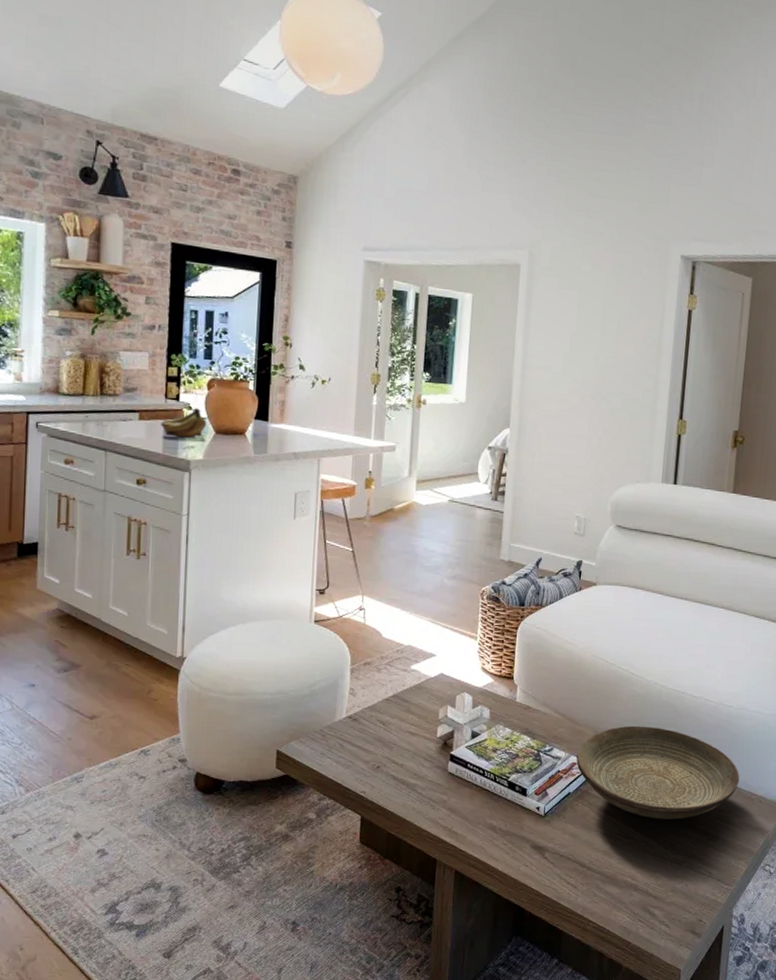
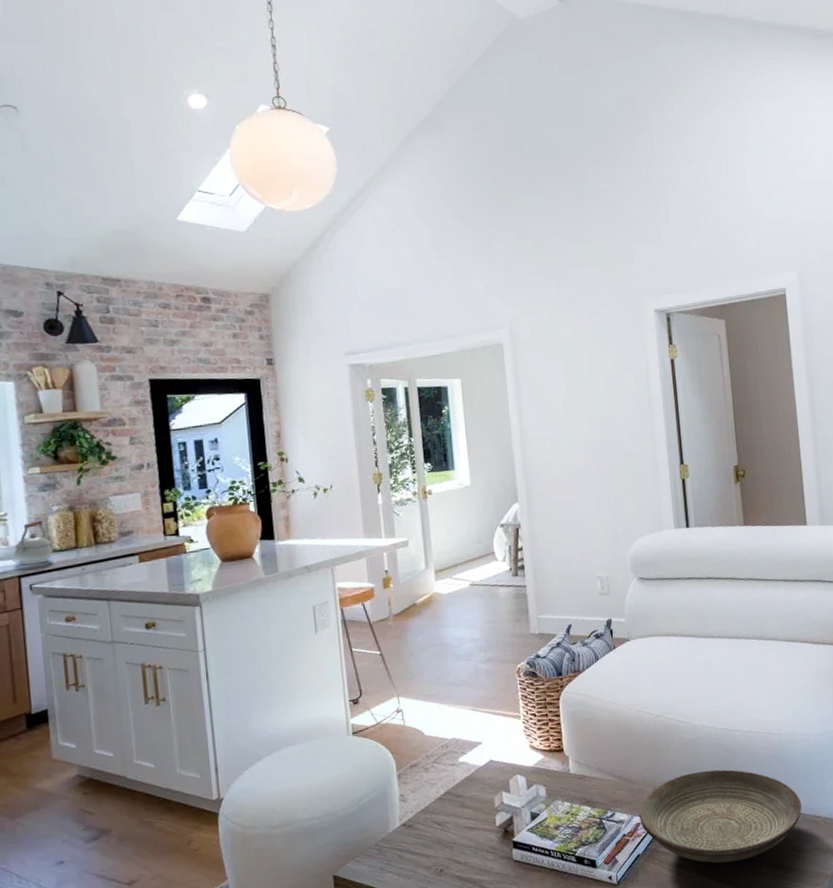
kettle: none [26,362,62,404] -> present [14,520,54,565]
fruit: present [160,408,207,439] -> none [162,539,212,574]

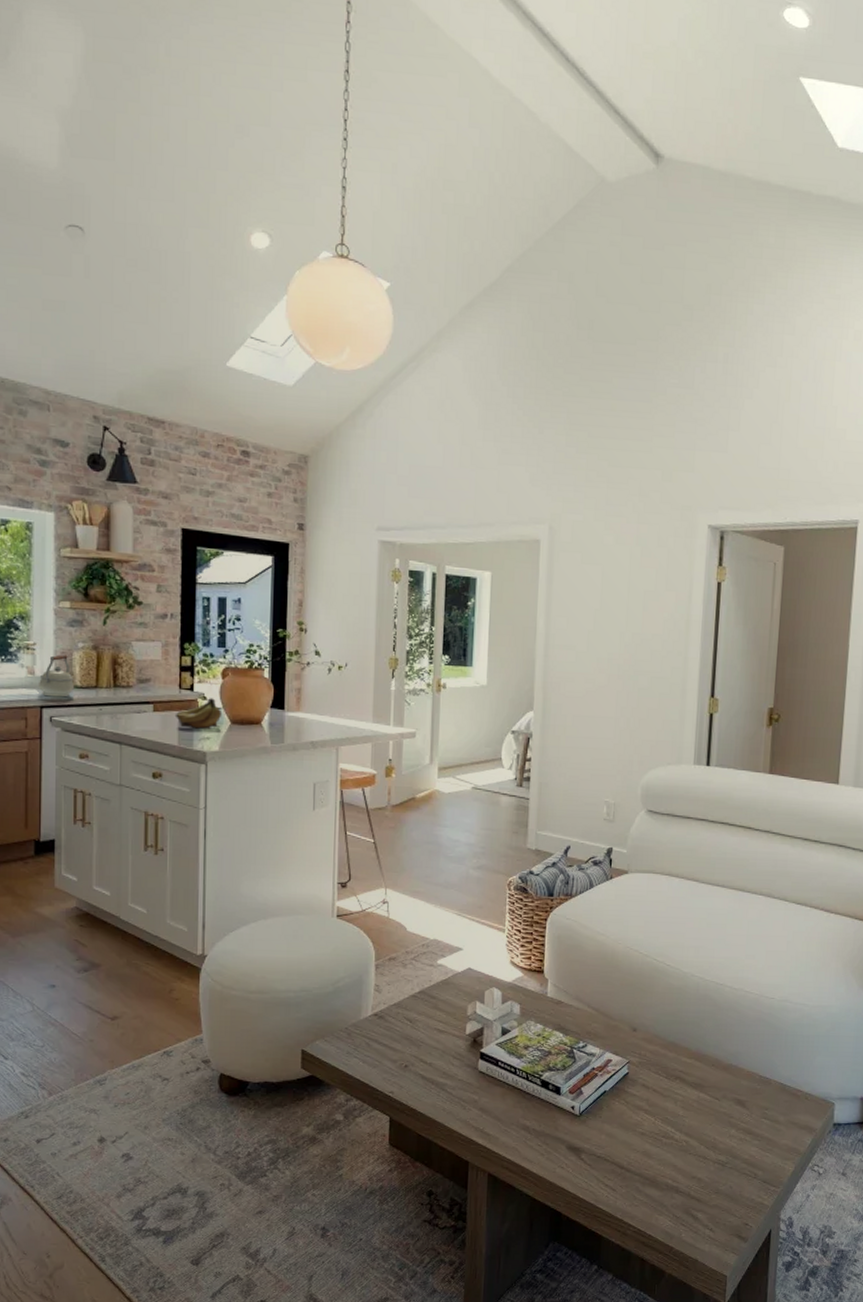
fruit: none [162,539,212,574] -> present [174,698,223,730]
decorative bowl: present [639,769,802,864] -> none [611,1020,784,1118]

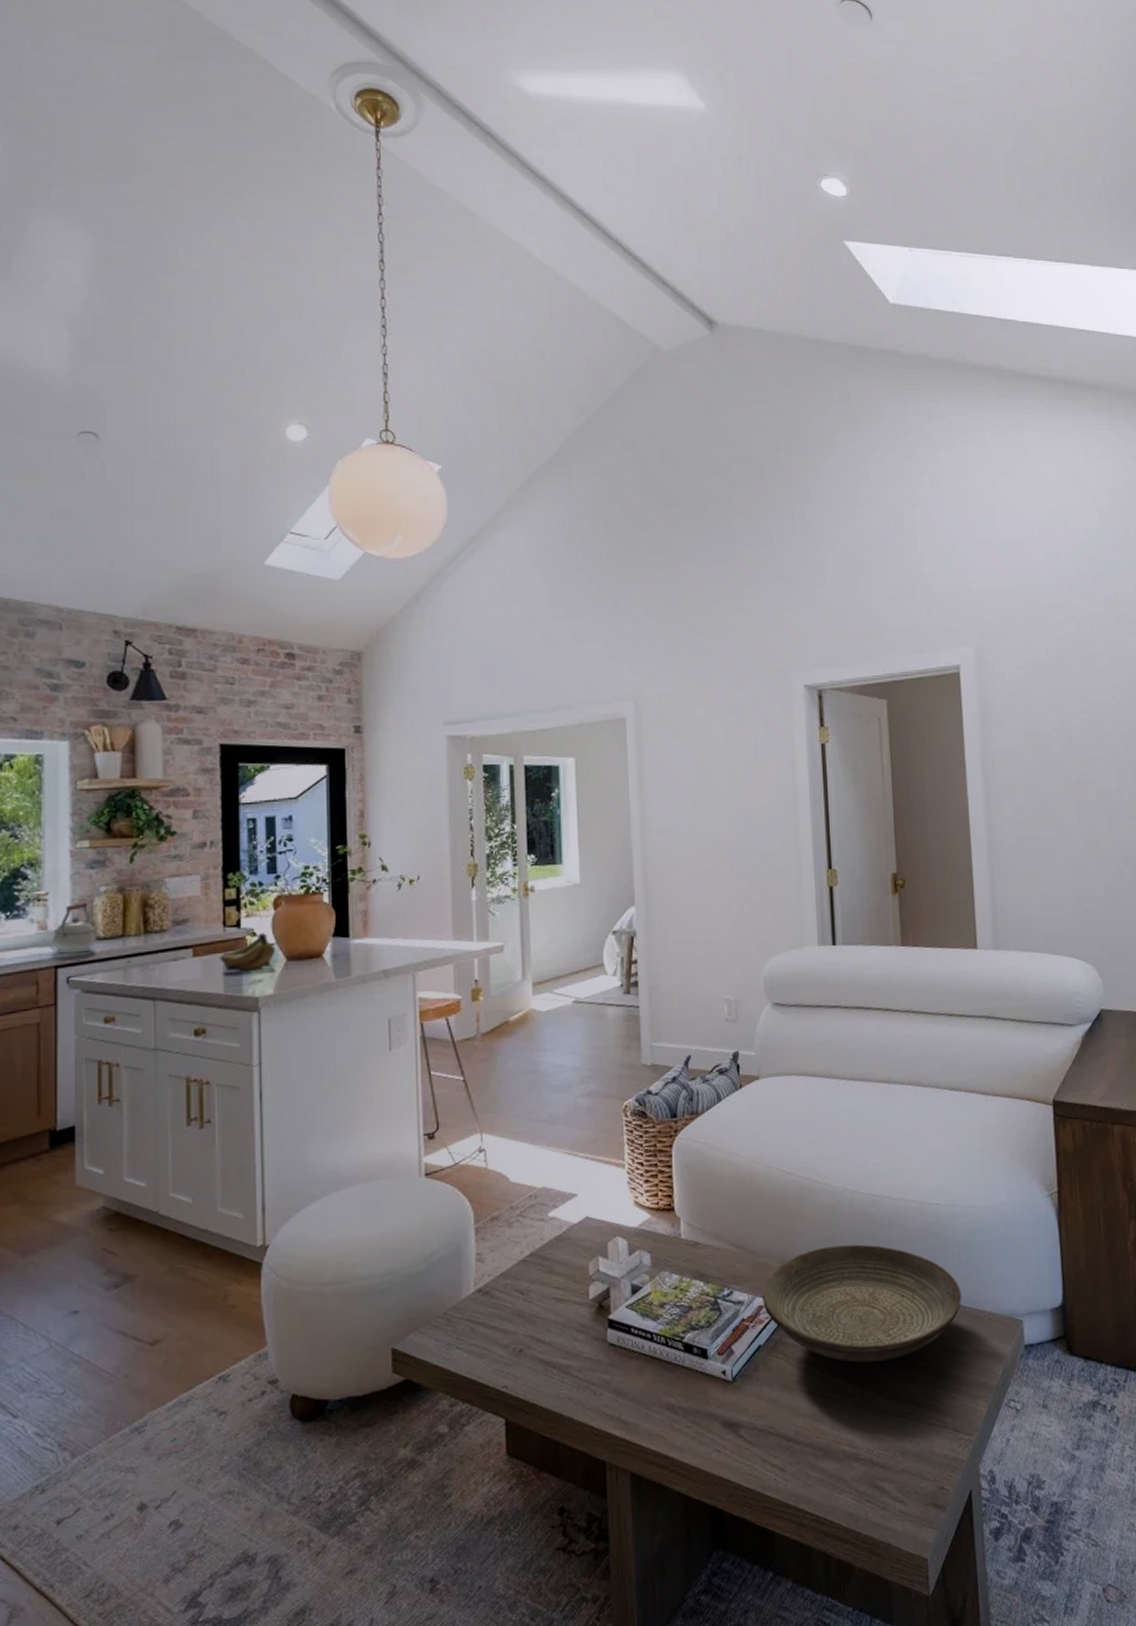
decorative bowl: none [611,1020,784,1118] -> present [762,1244,962,1363]

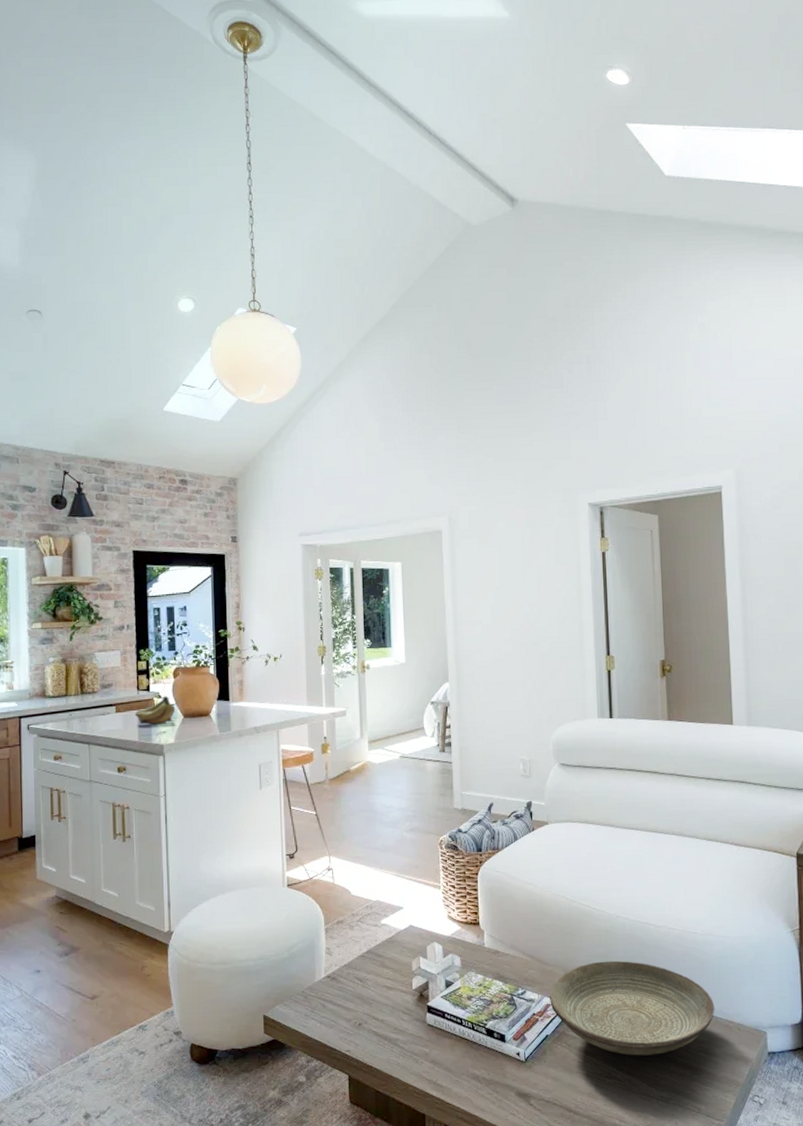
kettle: present [53,902,97,954] -> none [17,669,48,708]

